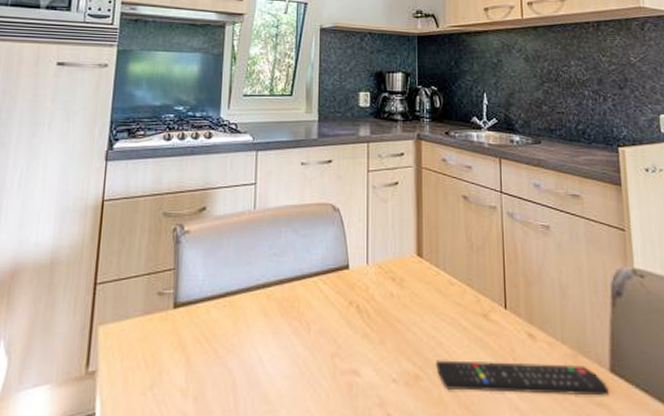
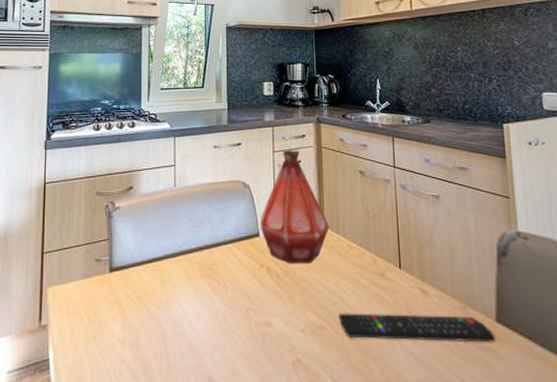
bottle: none [350,169,429,301] -> present [260,149,330,263]

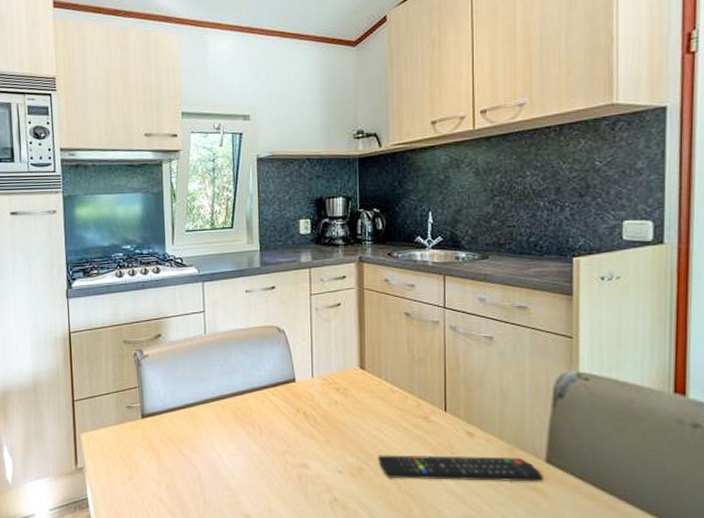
bottle: present [260,149,330,263] -> none [296,291,371,408]

